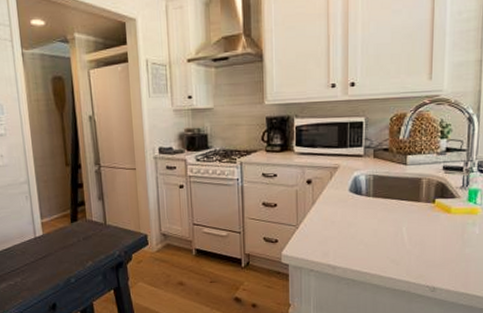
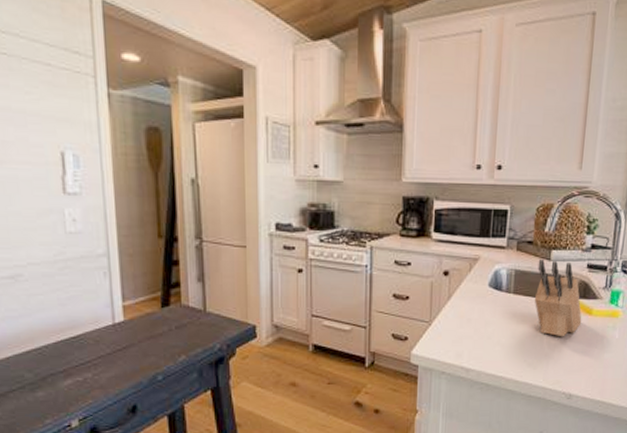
knife block: none [393,163,441,235] -> present [534,258,582,337]

